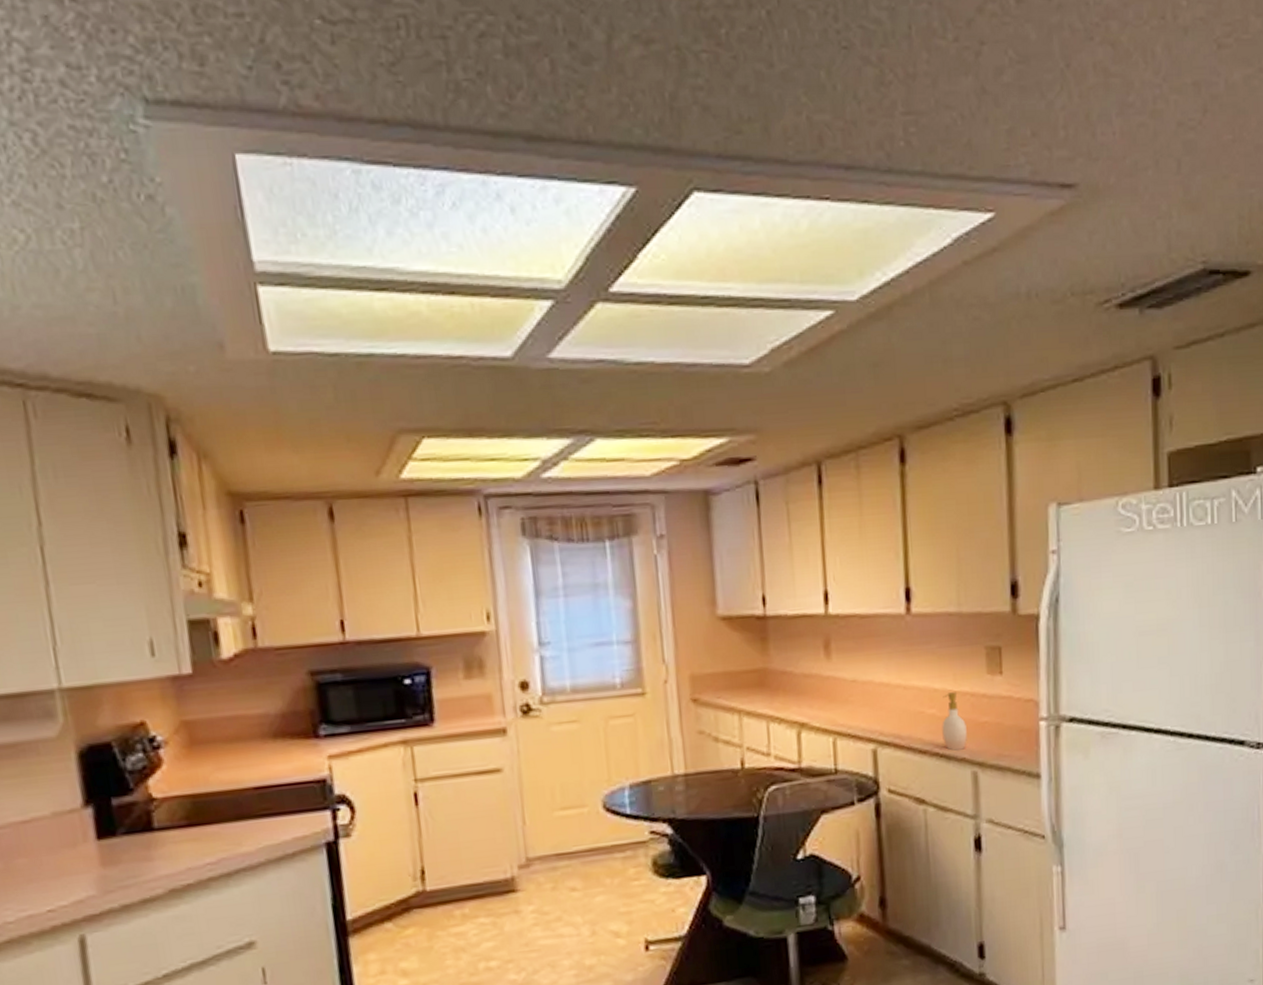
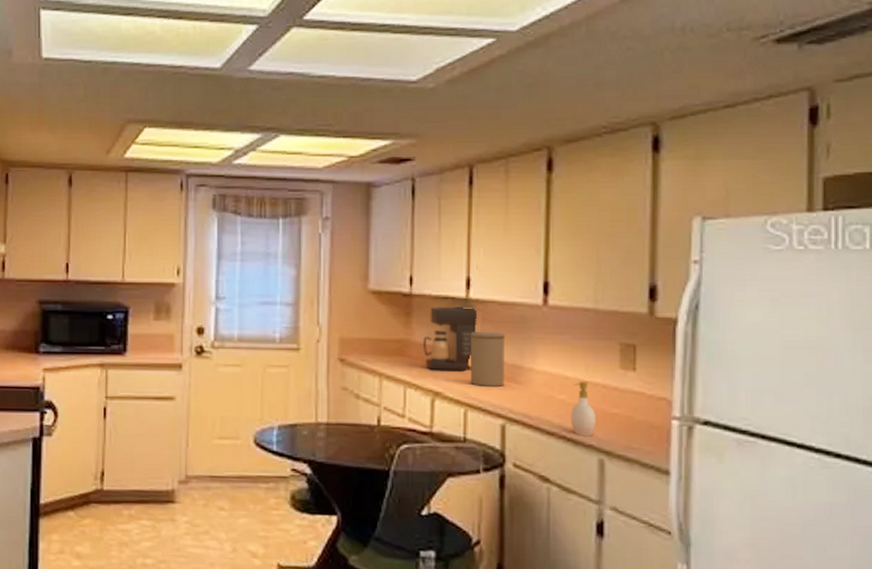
coffee maker: none [783,624,842,699] -> present [423,307,479,370]
canister: none [832,649,873,711] -> present [470,332,506,387]

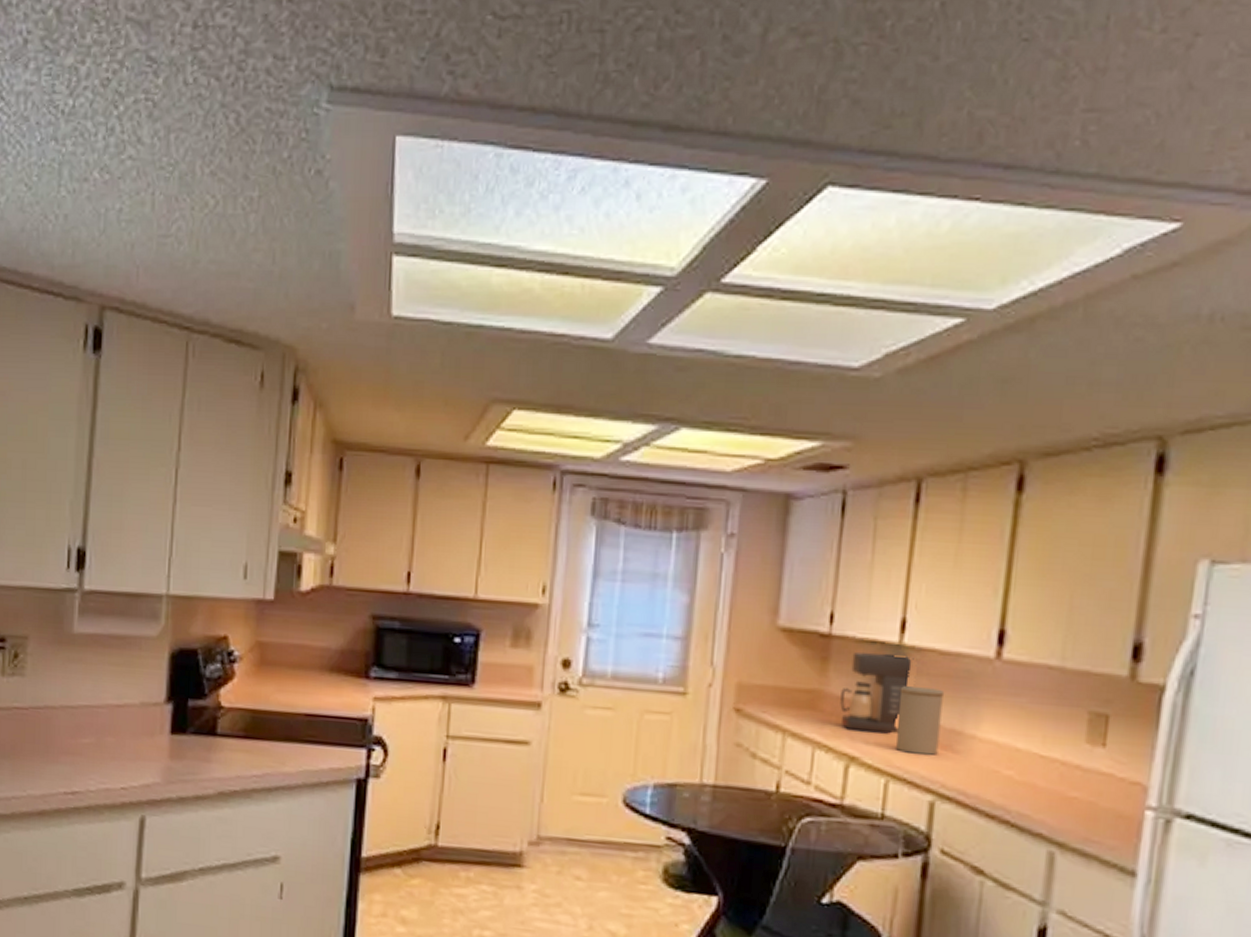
soap bottle: present [571,382,596,438] -> none [1017,756,1050,825]

